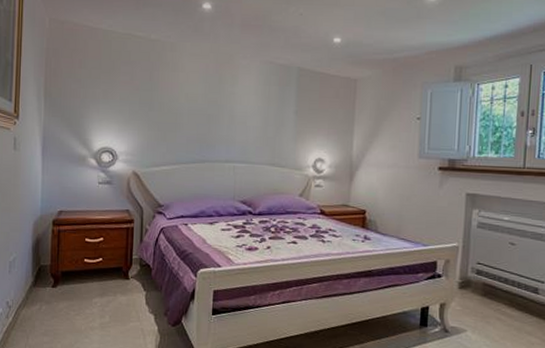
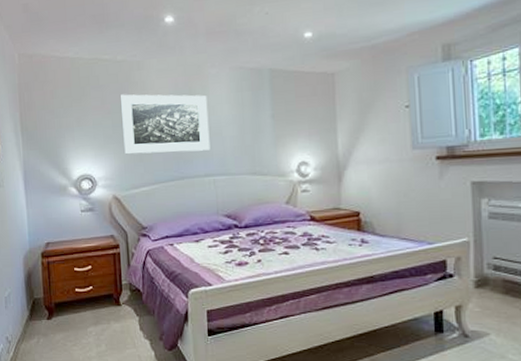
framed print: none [149,73,236,138] -> present [120,94,210,155]

